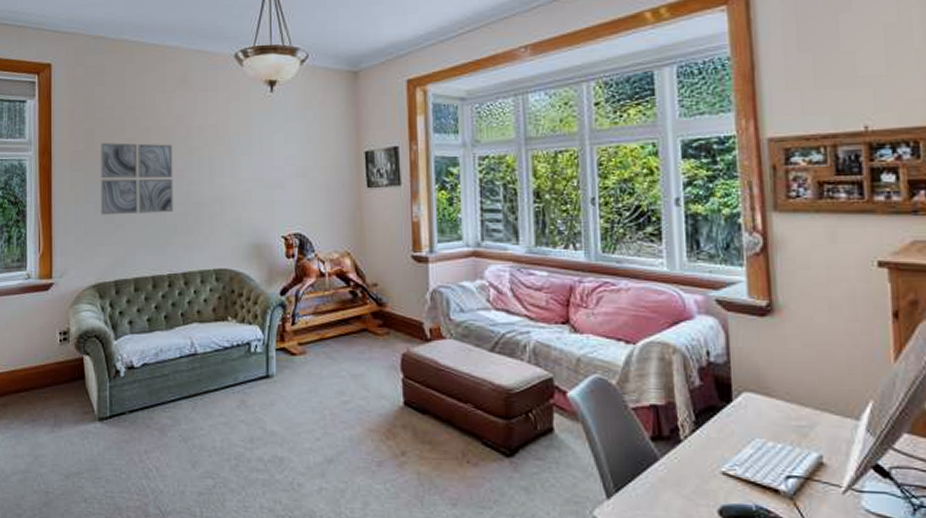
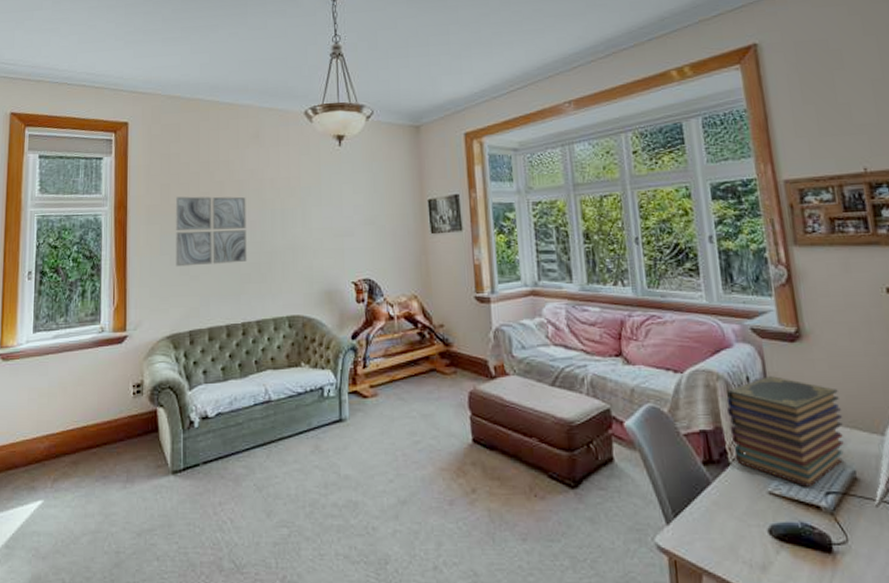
book stack: none [682,352,814,471] -> present [726,376,844,488]

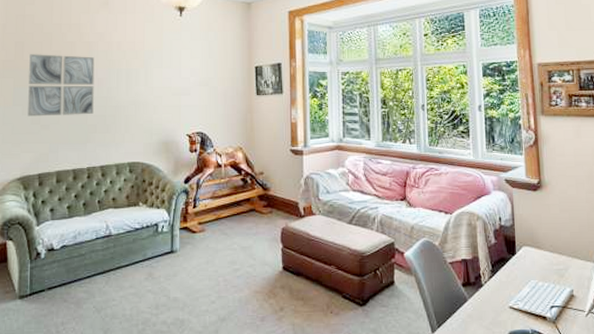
book stack: present [726,376,844,488] -> none [483,217,567,303]

